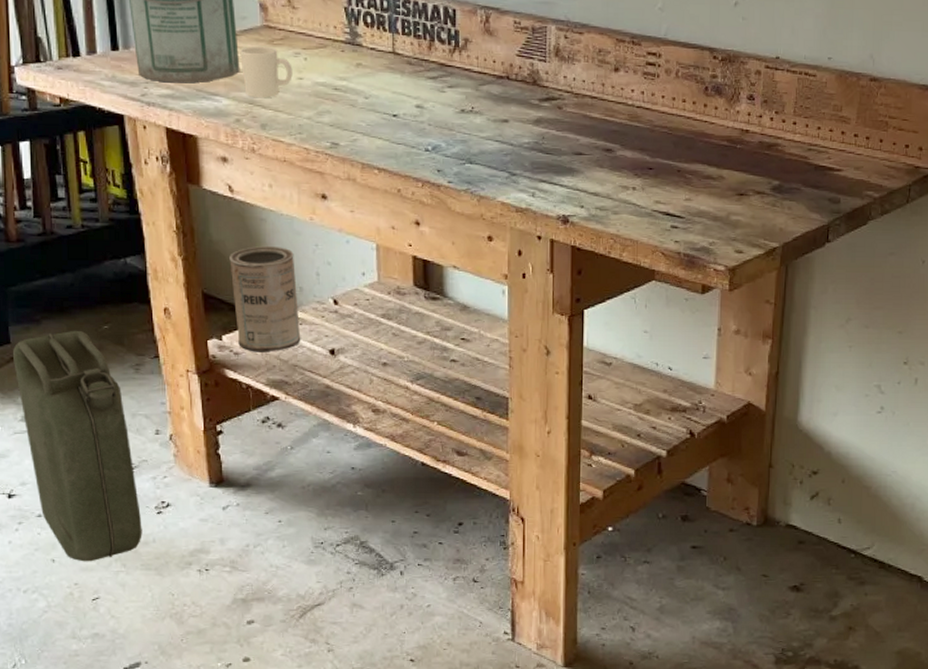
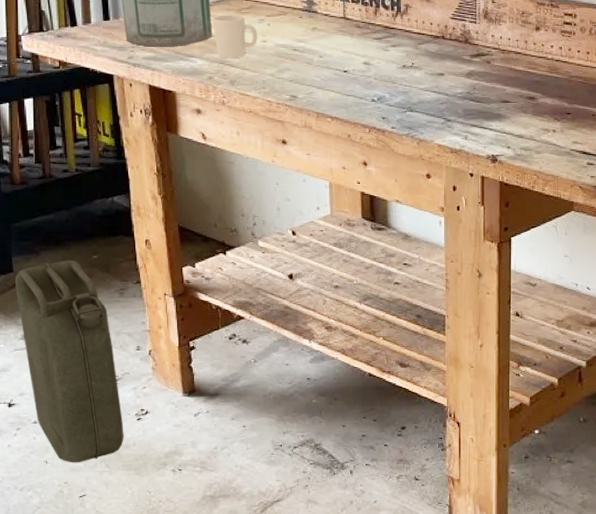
paint can: present [229,245,301,352] -> none [202,185,264,278]

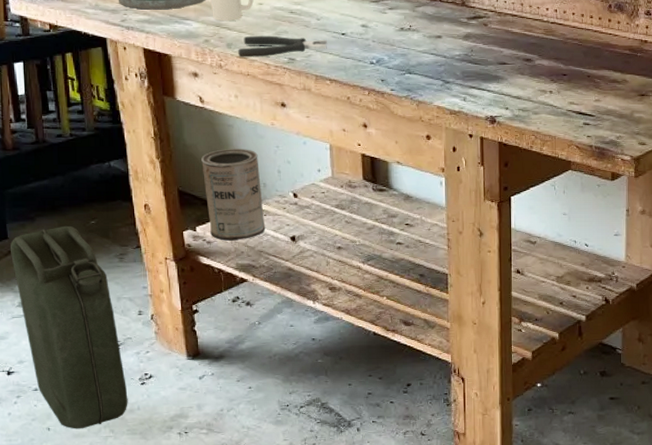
paint can: none [202,185,264,278] -> present [201,148,266,241]
pliers: none [241,72,330,95] -> present [238,35,328,58]

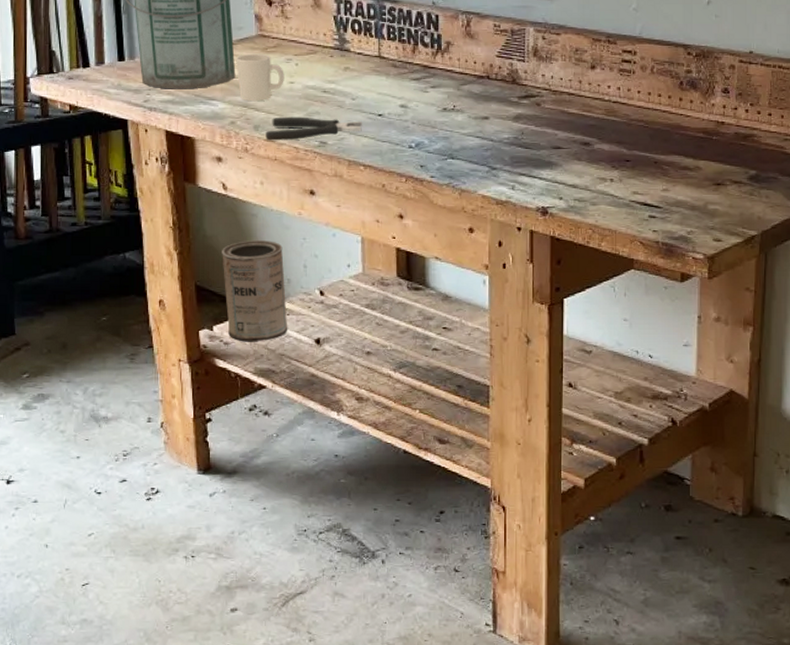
jerry can: present [9,225,128,429] -> none [16,321,132,548]

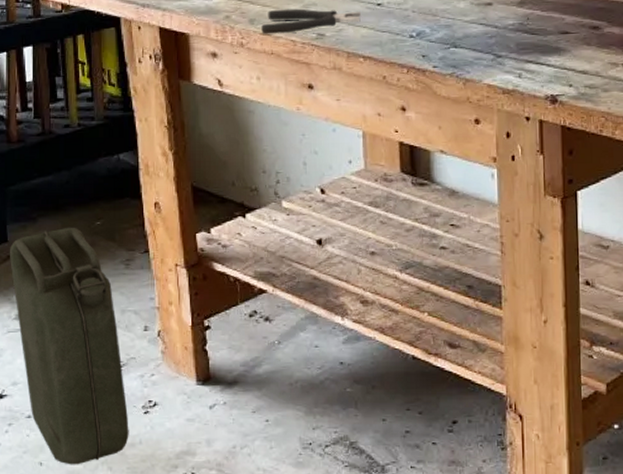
jerry can: none [16,321,132,548] -> present [9,227,129,465]
paint can: present [222,239,288,342] -> none [218,137,288,244]

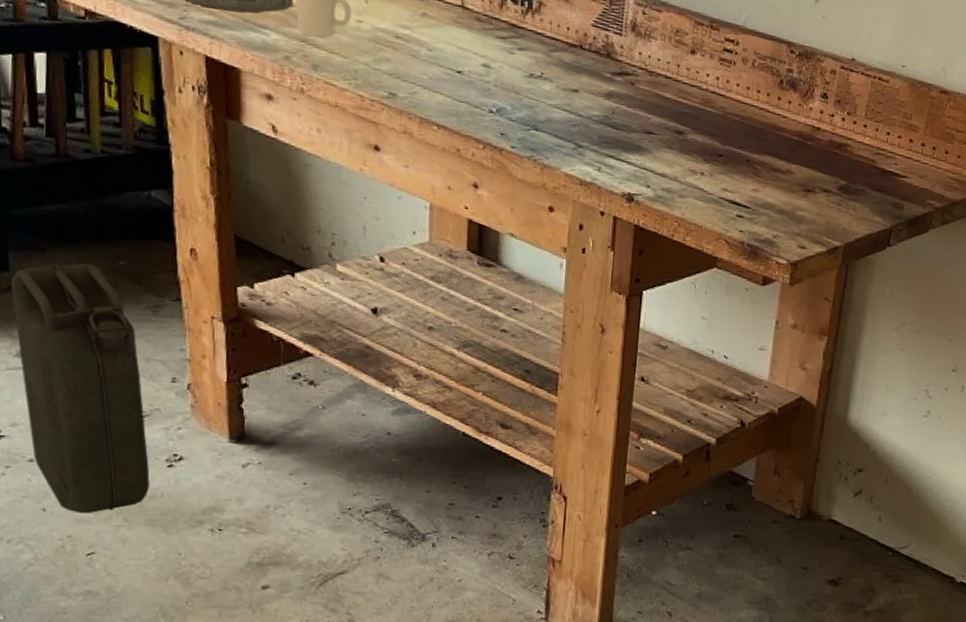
pliers: present [261,8,362,34] -> none [326,58,440,88]

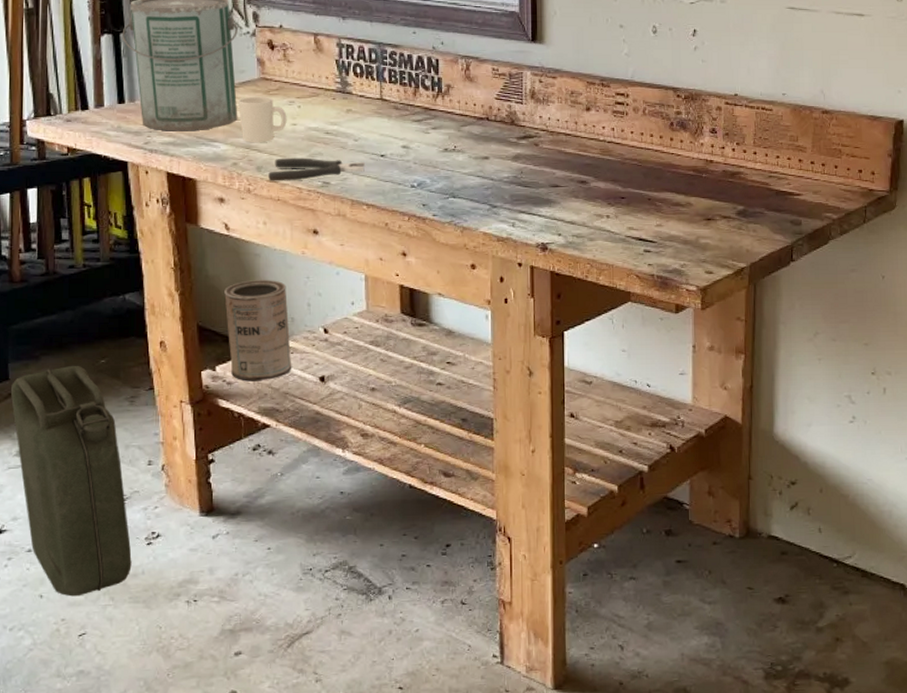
paint can: none [268,192,342,306] -> present [224,279,292,382]
pliers: none [326,58,440,88] -> present [268,157,366,181]

